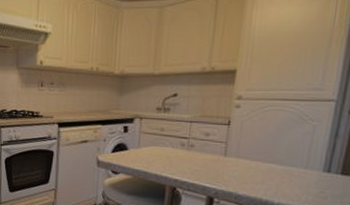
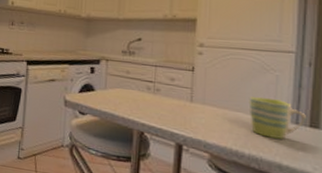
mug: none [282,148,340,188] -> present [248,97,307,140]

